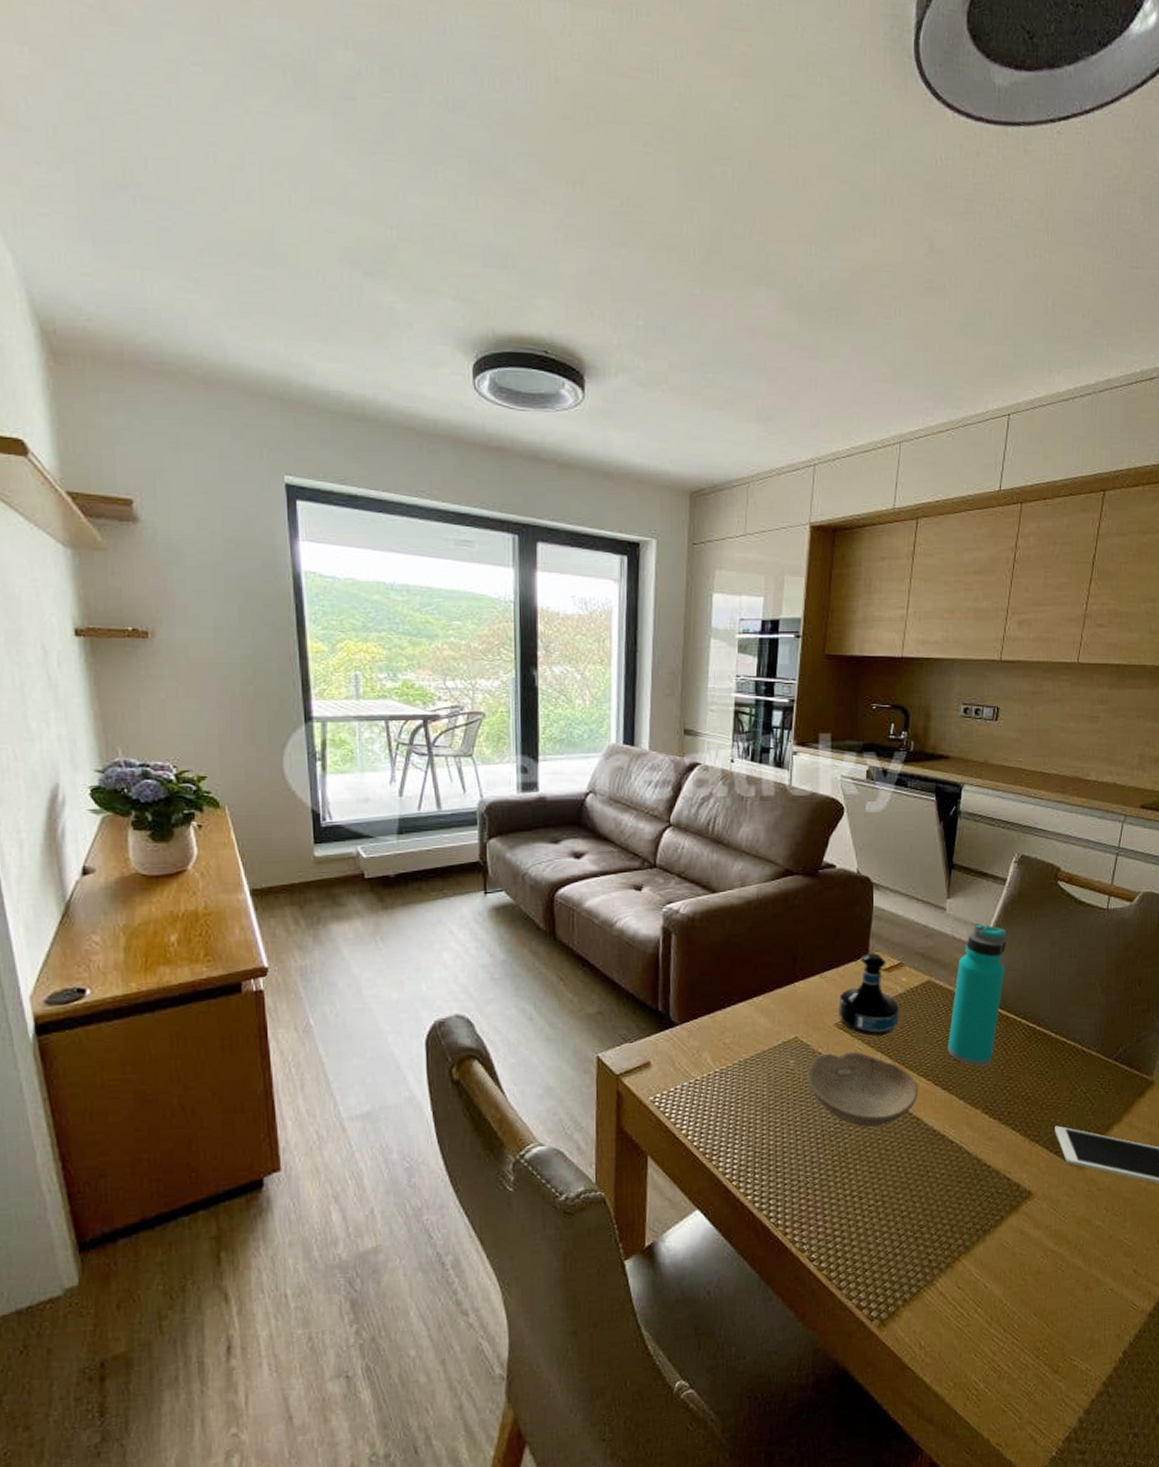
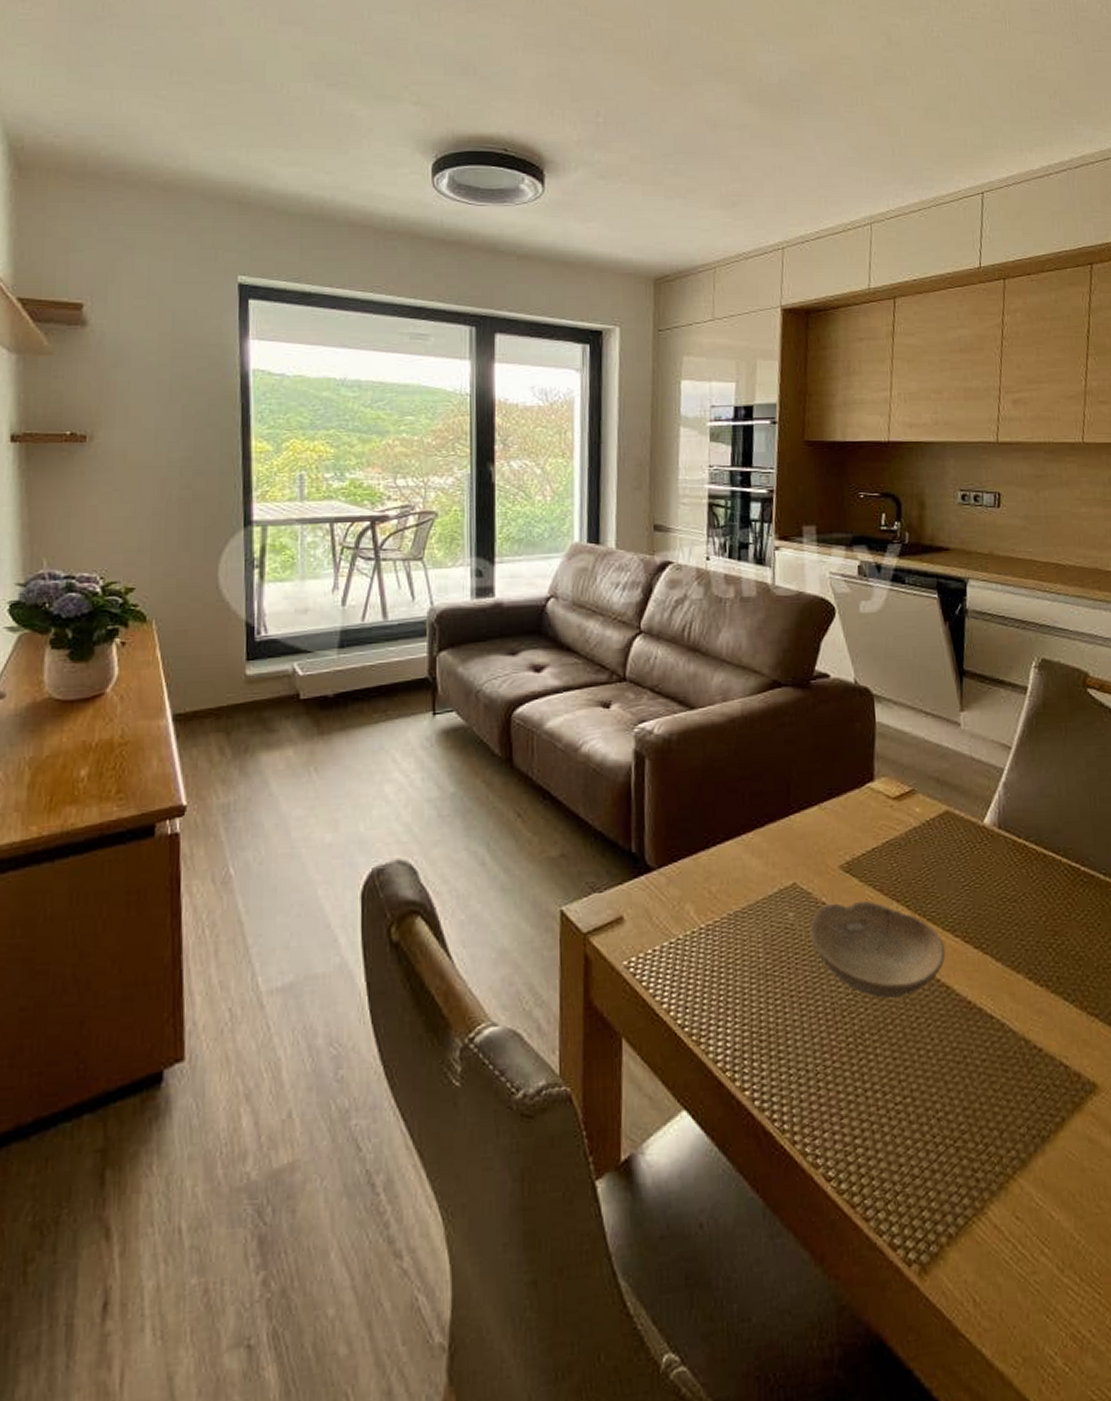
tequila bottle: present [839,952,900,1036] -> none [842,777,916,881]
water bottle: present [948,923,1007,1067] -> none [976,740,1036,919]

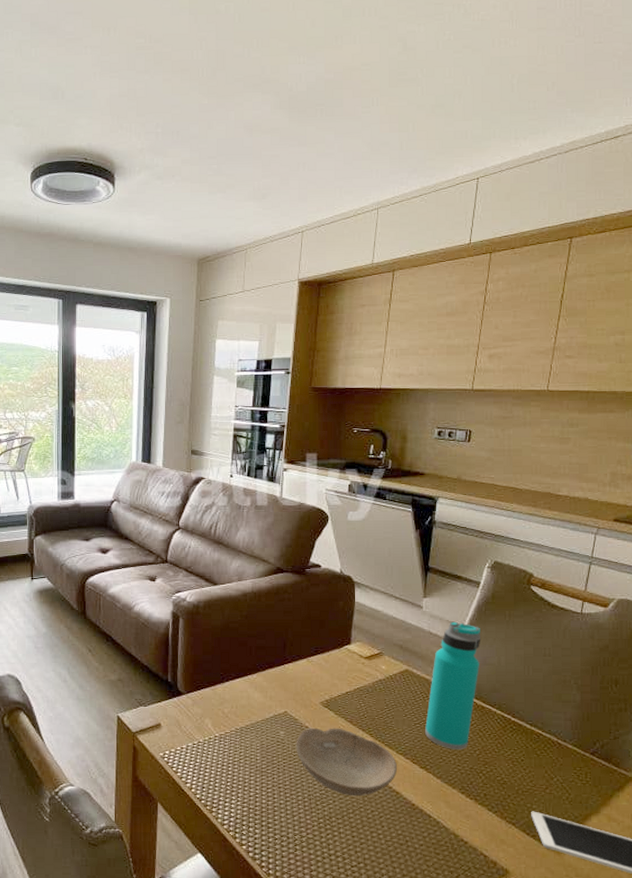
water bottle: none [976,740,1036,919] -> present [425,621,481,751]

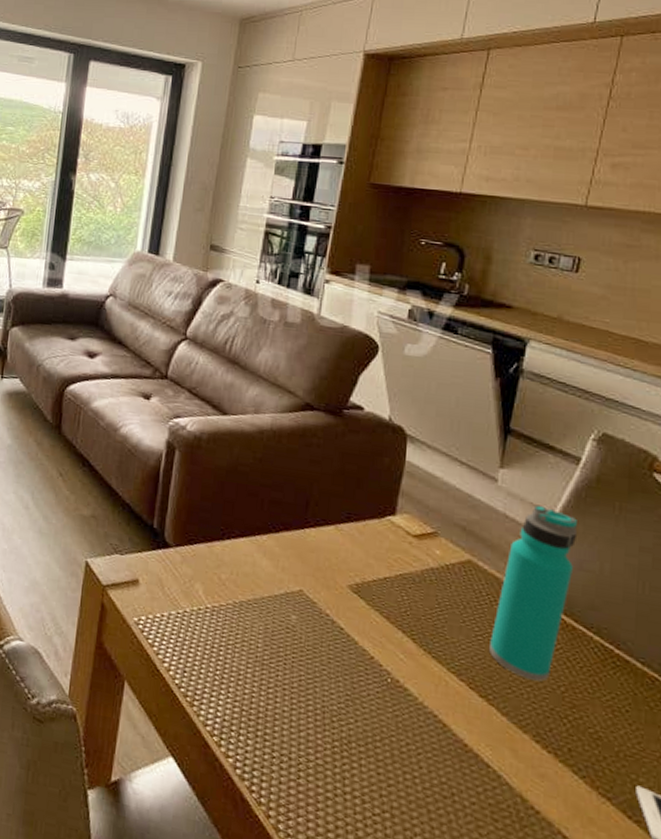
bowl: present [296,727,398,797] -> none [310,617,448,721]

